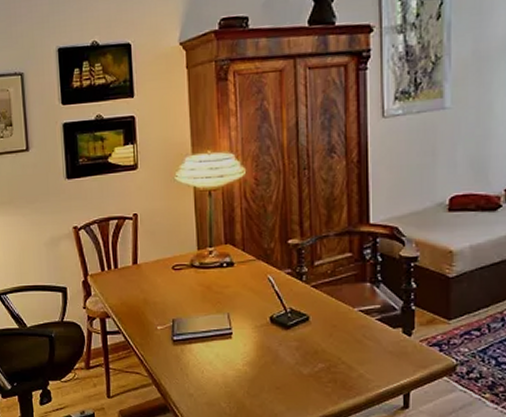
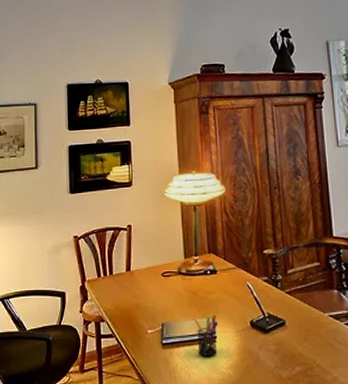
pen holder: none [207,310,235,353] -> present [194,314,219,356]

